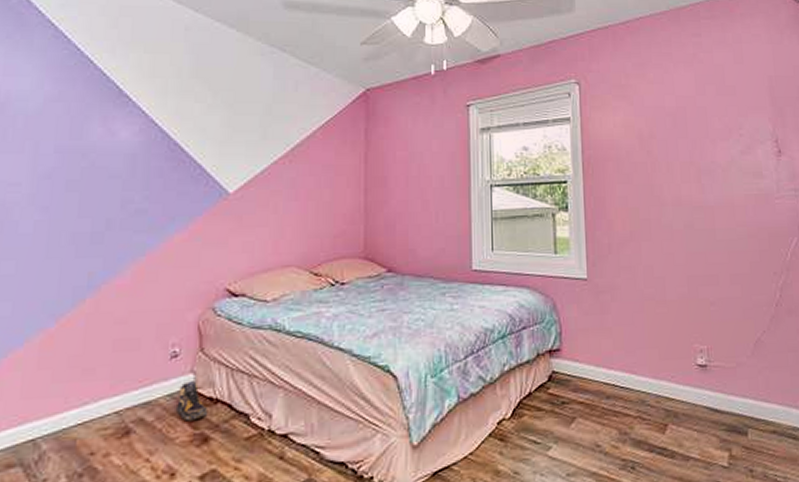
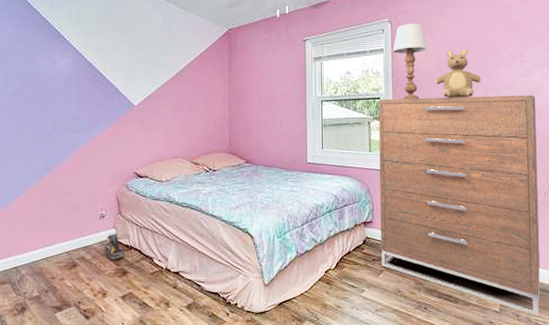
dresser: none [565,177,778,470] -> present [378,95,541,316]
table lamp: none [582,85,626,183] -> present [392,23,428,99]
teddy bear: none [635,118,694,181] -> present [434,49,482,98]

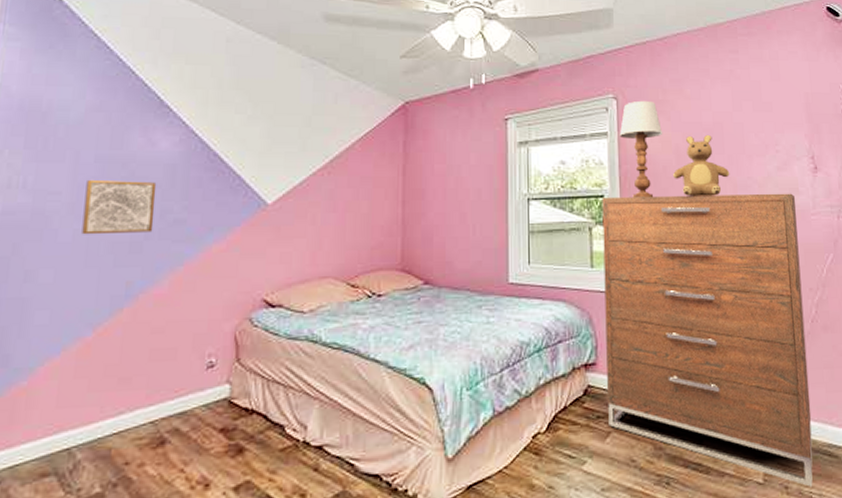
wall art: none [13,89,59,127] -> present [81,179,157,235]
shoe: present [105,234,126,260] -> none [212,391,244,432]

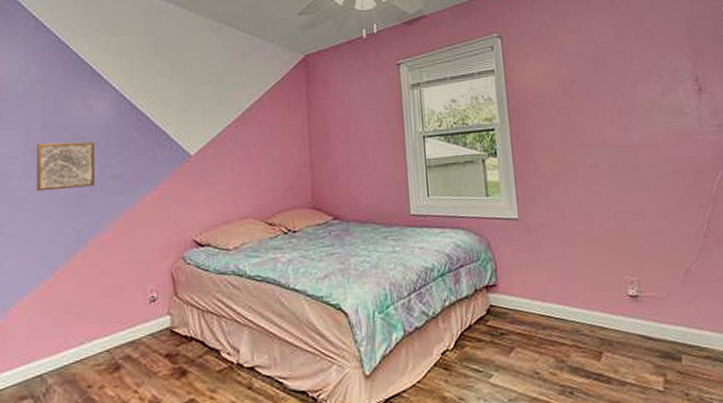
dresser: present [602,193,813,487] -> none [492,115,713,394]
table lamp: present [619,100,663,198] -> none [505,37,548,129]
teddy bear: present [672,134,730,196] -> none [559,64,615,125]

